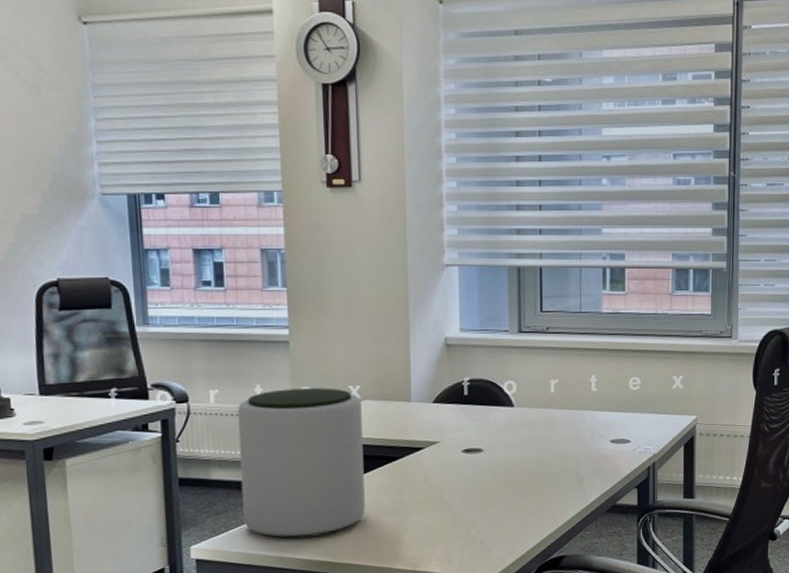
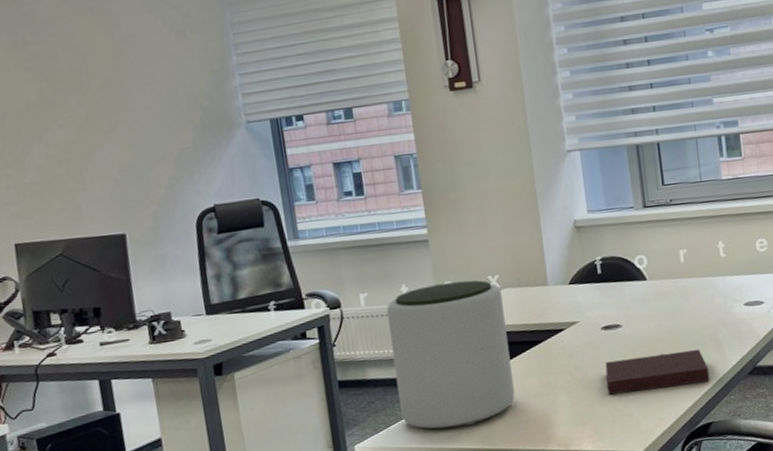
notebook: none [461,481,567,519] -> present [605,348,710,395]

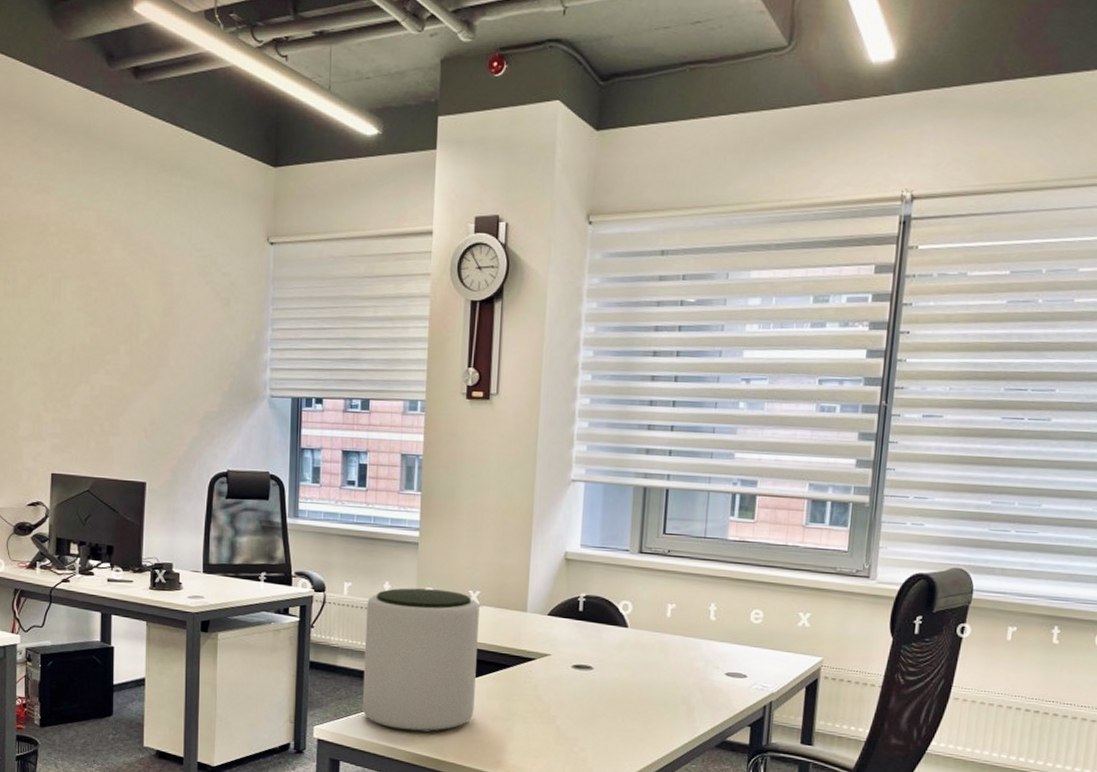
notebook: present [605,348,710,395] -> none [566,701,675,744]

